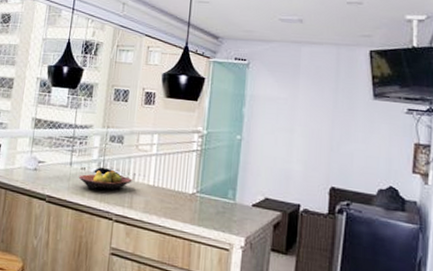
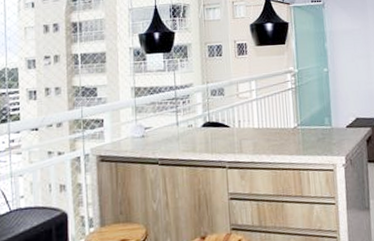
fruit bowl: present [78,170,133,191] -> none [187,122,239,144]

